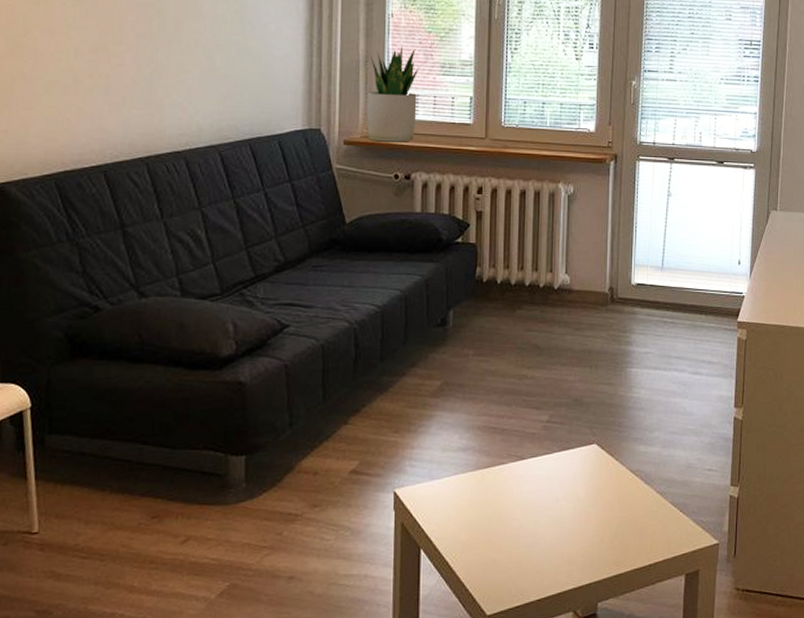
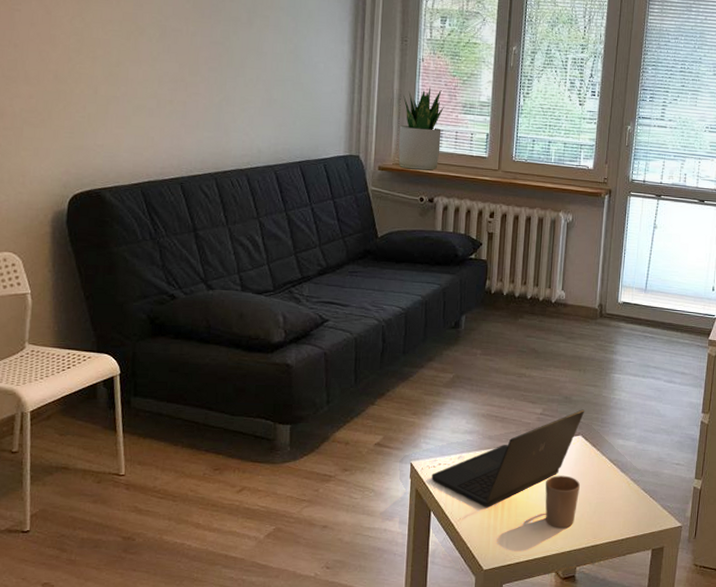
laptop: none [420,413,599,539] -> present [431,409,585,507]
mug: none [556,493,597,558] -> present [545,475,580,529]

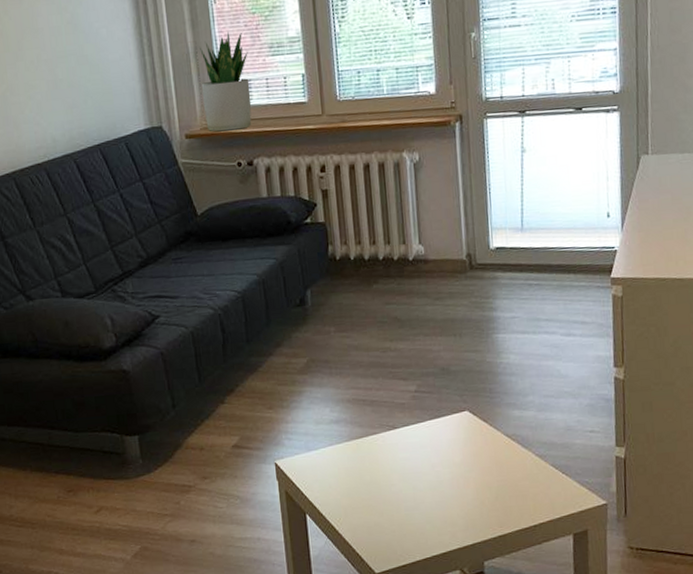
laptop: present [431,409,585,507] -> none [300,380,468,504]
mug: present [545,475,580,529] -> none [433,458,475,520]

